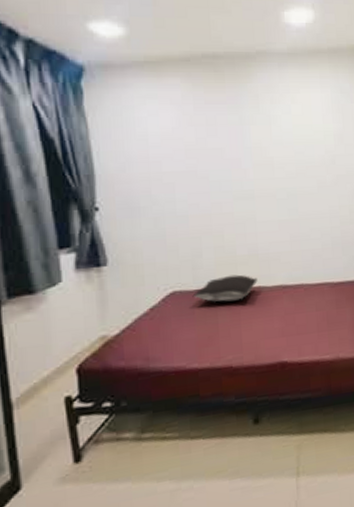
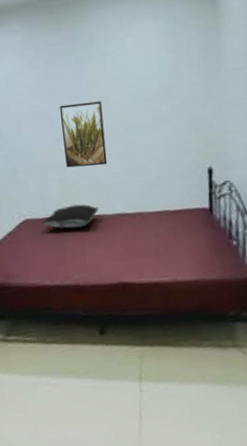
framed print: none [220,165,269,234] -> present [60,101,108,168]

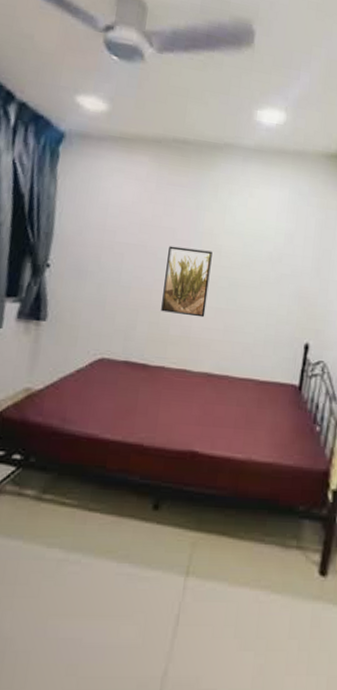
pillow: present [42,204,99,229] -> none [118,352,185,380]

